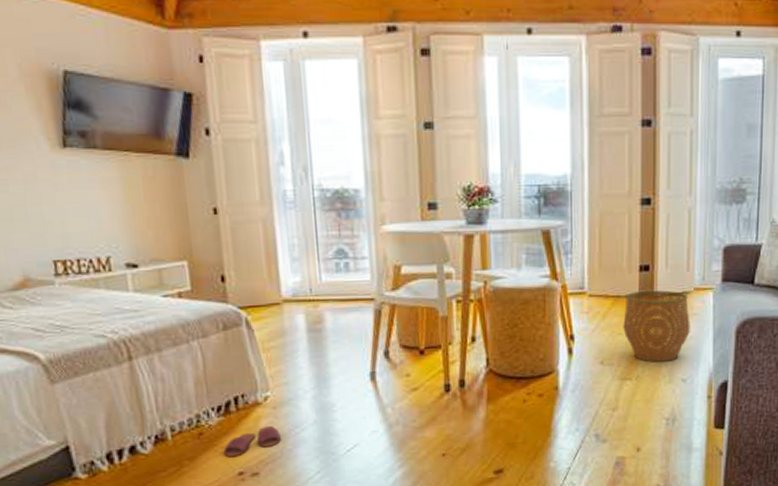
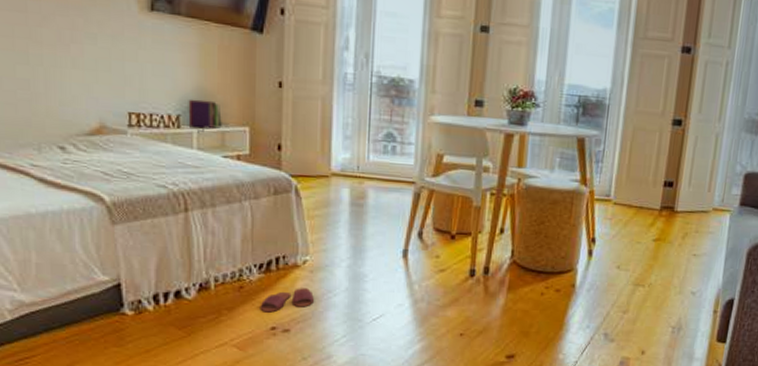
books: none [117,237,157,269] -> present [188,99,222,129]
basket: present [623,290,690,362] -> none [642,205,707,274]

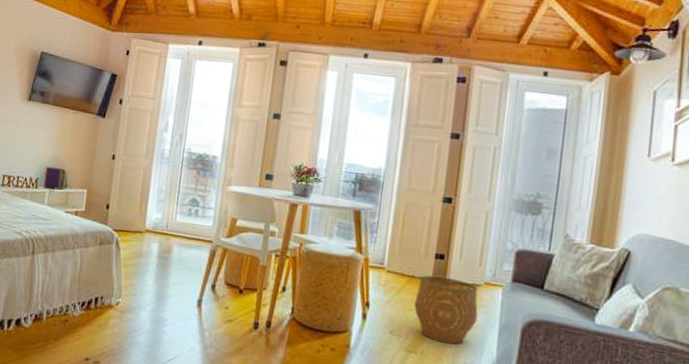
slippers: present [260,288,314,313] -> none [78,325,122,345]
basket: none [642,205,707,274] -> present [414,275,478,345]

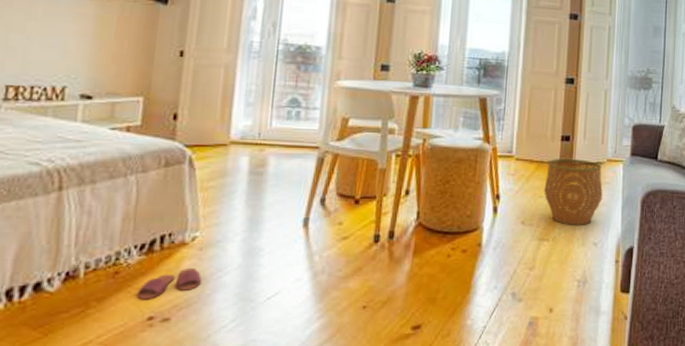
books: present [43,166,68,190] -> none [74,70,114,101]
slippers: none [78,325,122,345] -> present [136,268,201,300]

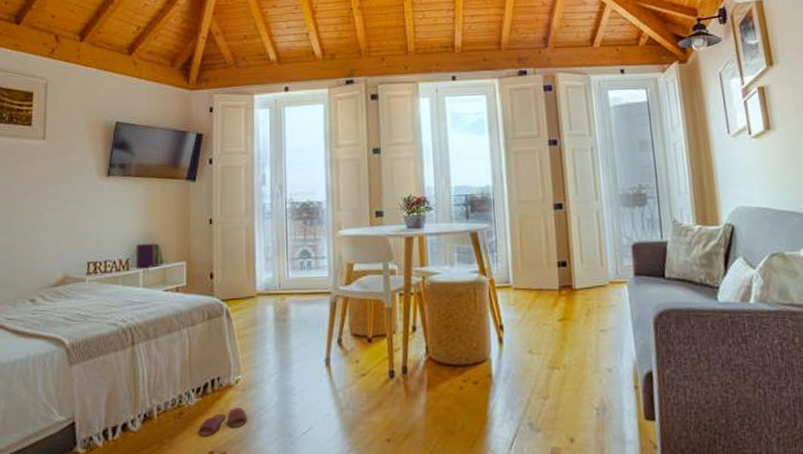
books: none [74,70,114,101] -> present [135,243,163,269]
basket: present [544,159,603,225] -> none [547,284,610,352]

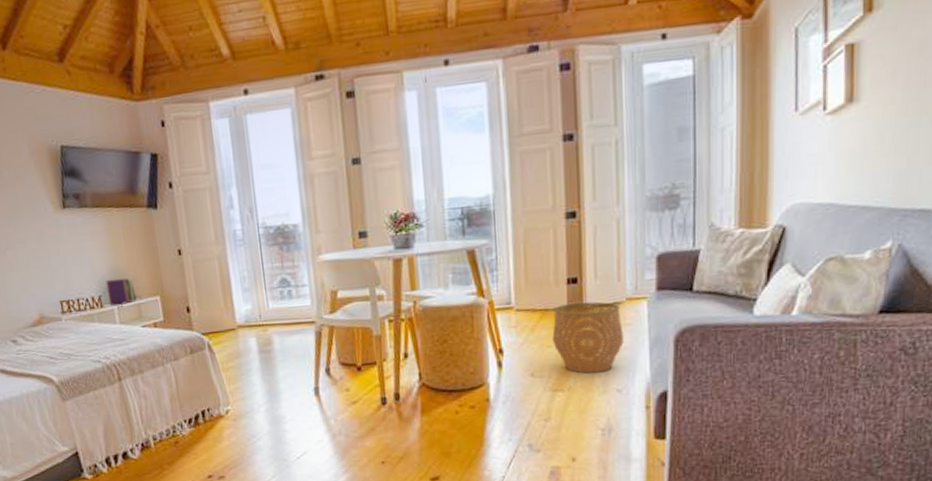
slippers: present [198,407,247,437] -> none [195,436,241,463]
basket: none [547,284,610,352] -> present [552,301,624,374]

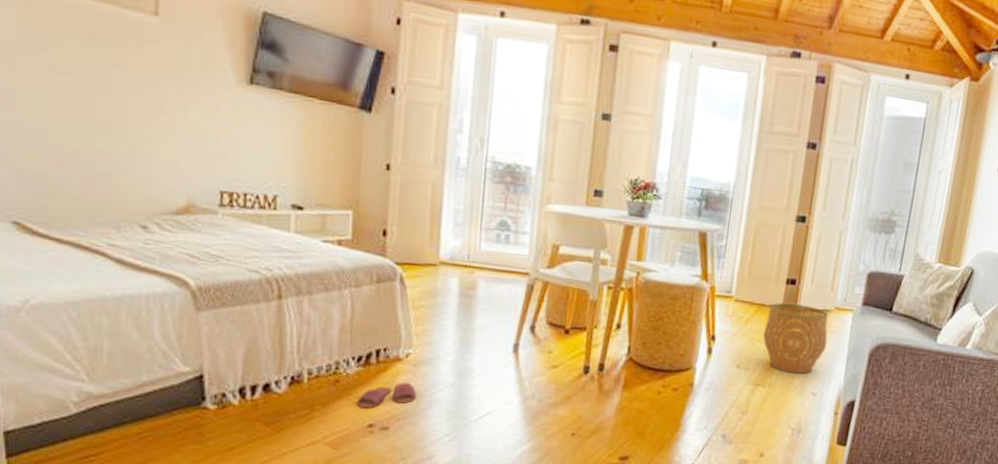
books: present [105,278,137,305] -> none [286,179,323,212]
slippers: none [195,436,241,463] -> present [356,382,416,409]

